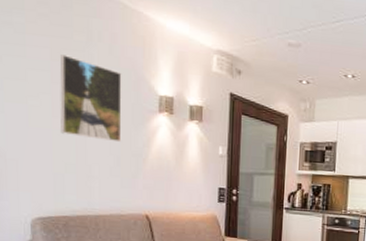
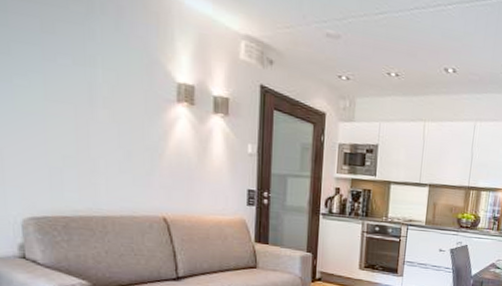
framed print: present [60,54,122,143] -> none [53,26,133,135]

